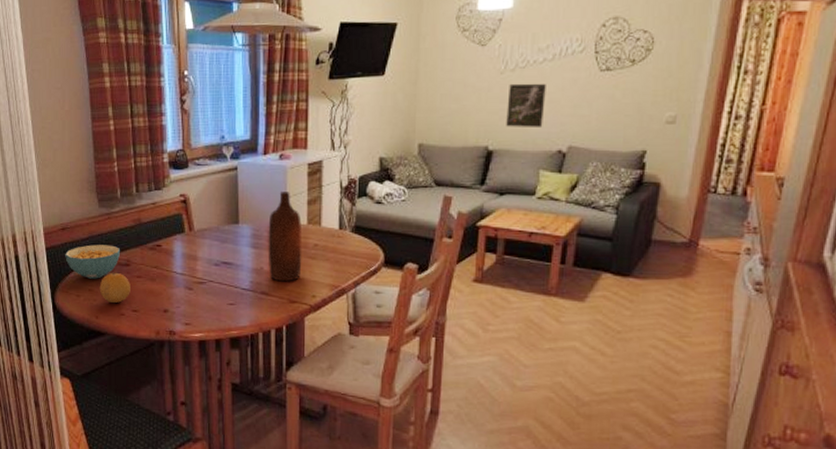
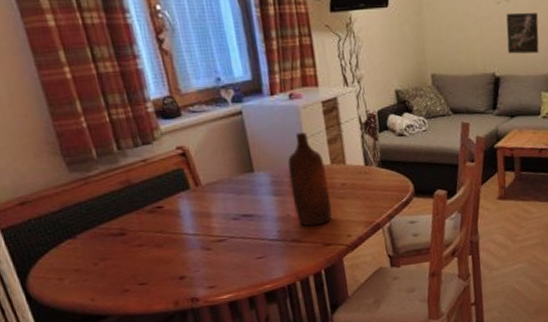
cereal bowl: present [65,244,120,279] -> none [31,214,110,258]
fruit: present [99,272,130,304] -> none [88,244,133,281]

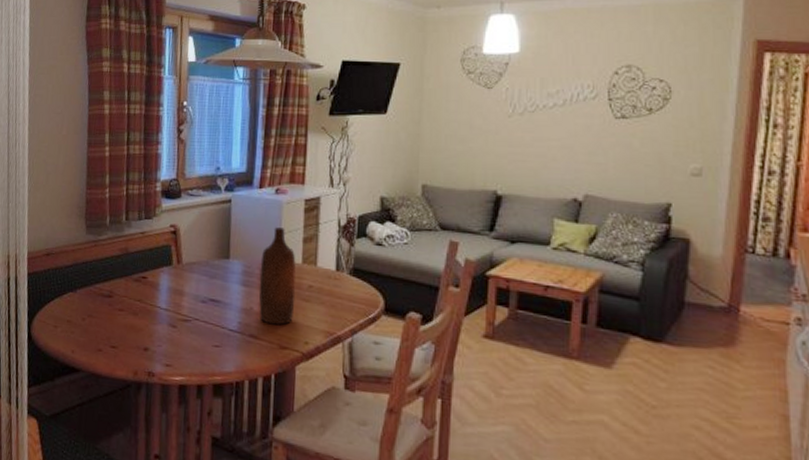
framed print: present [506,12,539,54] -> none [516,127,557,173]

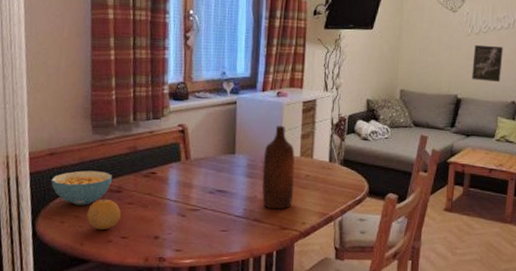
cereal bowl: none [46,272,104,310] -> present [51,170,112,205]
fruit: none [78,303,111,338] -> present [86,198,121,230]
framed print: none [516,127,557,173] -> present [472,44,503,82]

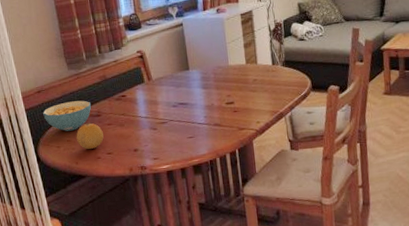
bottle: present [262,126,295,210] -> none [213,39,246,114]

